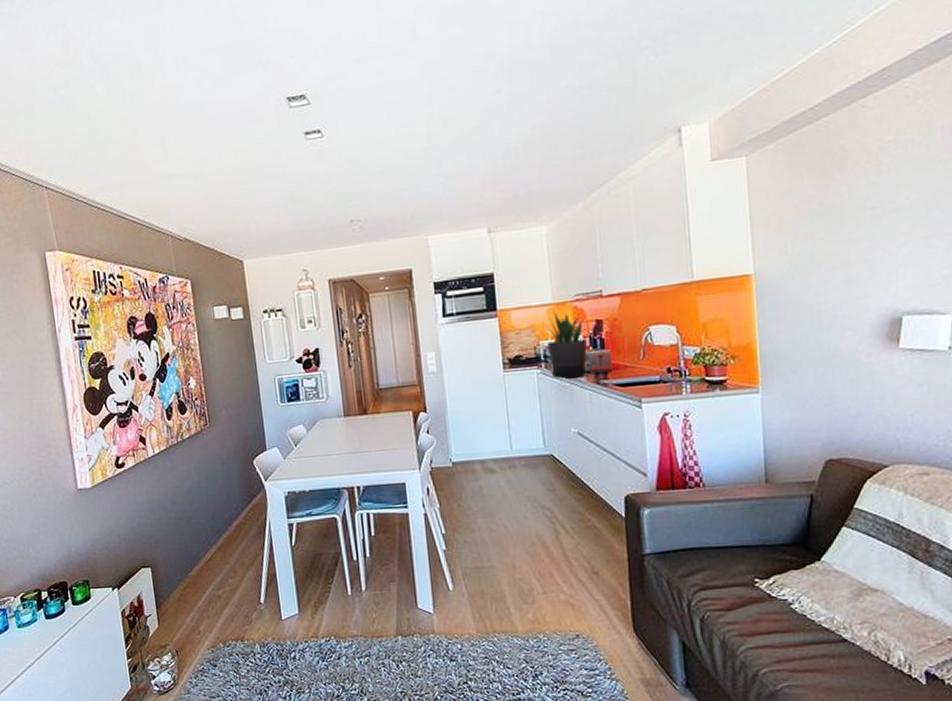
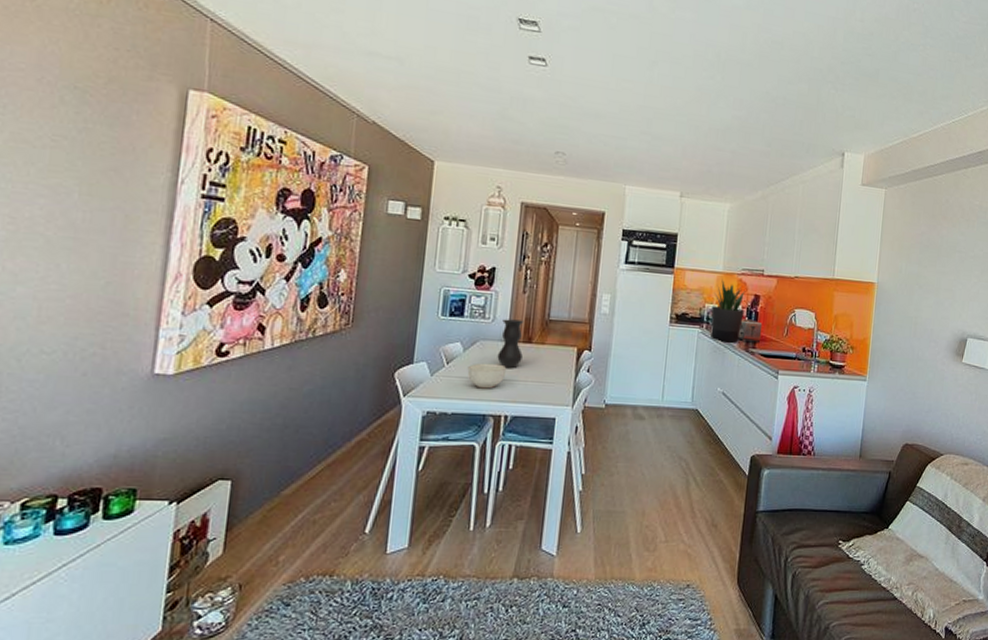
bowl: none [314,438,350,465] -> present [467,363,507,389]
vase: none [336,393,362,443] -> present [497,319,525,369]

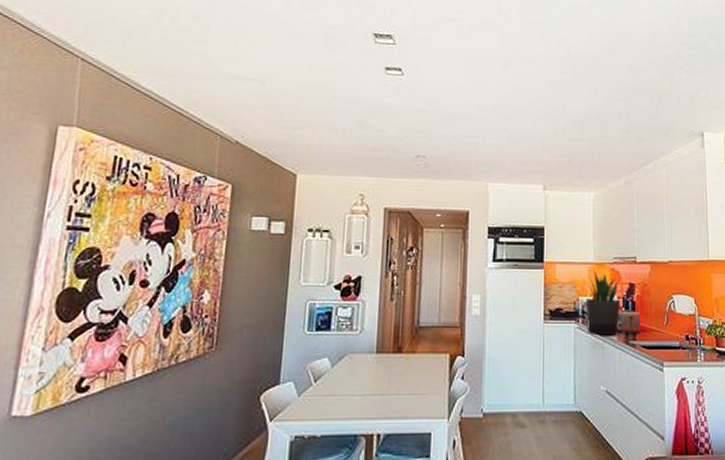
bowl: present [467,363,507,389] -> none [336,378,378,406]
vase: present [497,319,525,369] -> none [366,329,393,383]

